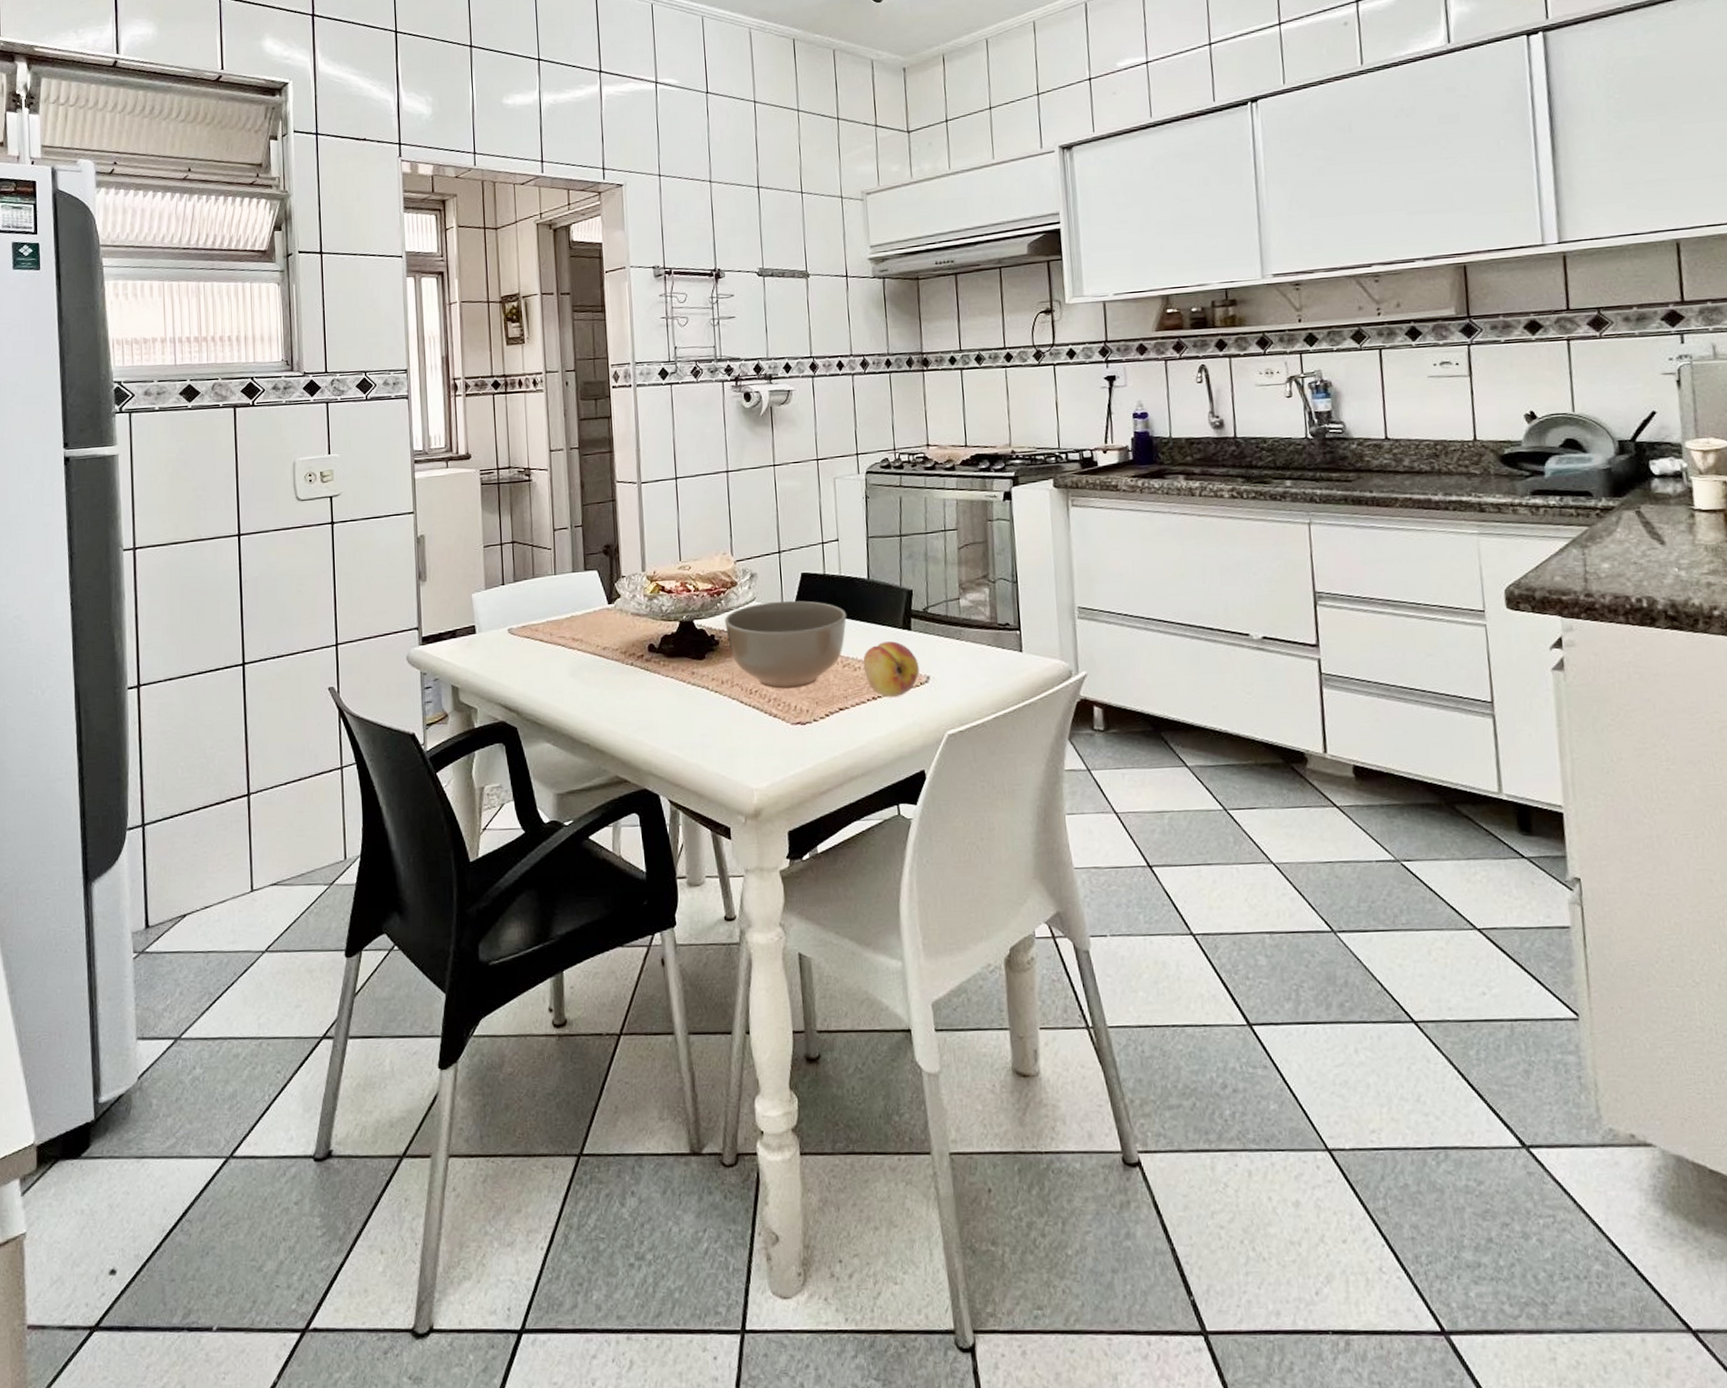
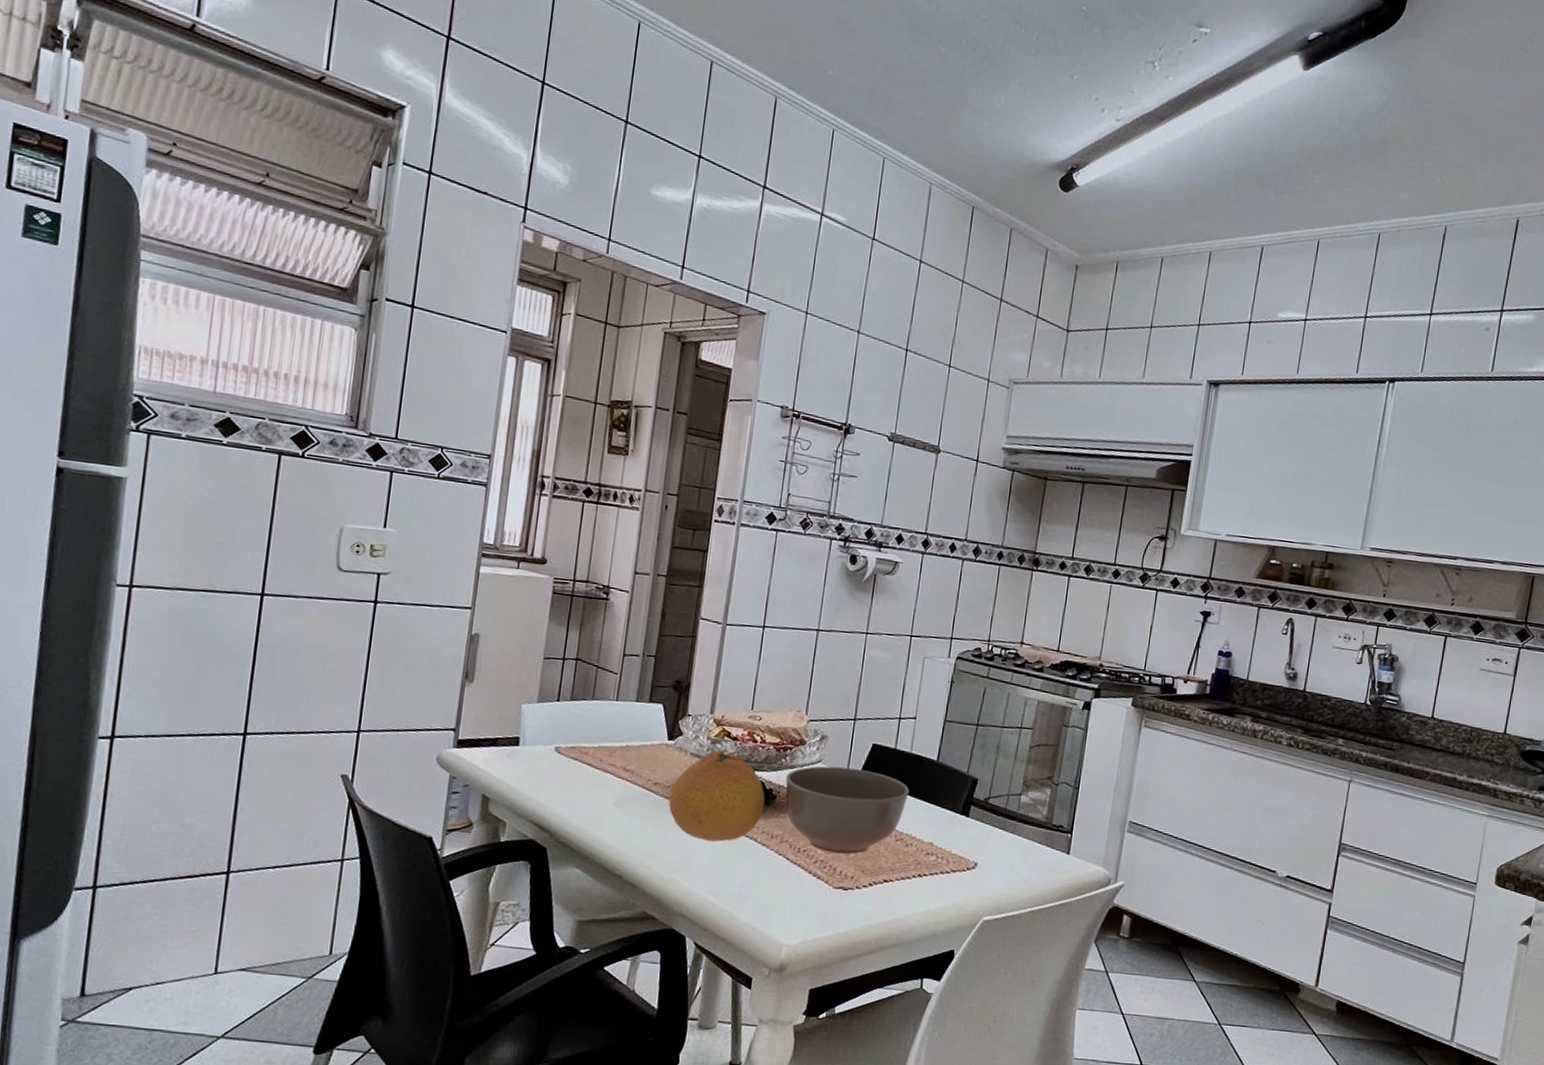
fruit: none [619,606,710,696] -> present [668,751,765,842]
fruit: present [863,641,919,698] -> none [915,823,970,878]

